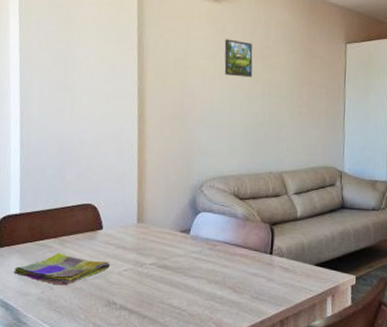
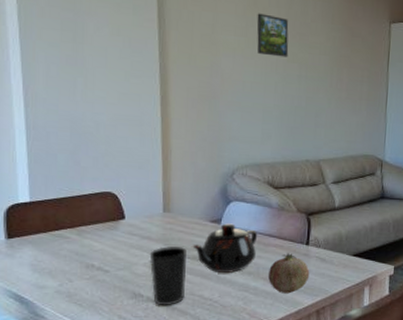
dish towel: present [13,252,111,286] -> none [27,243,135,278]
cup: none [123,256,158,313] -> present [149,246,187,305]
teapot: none [162,233,224,282] -> present [191,223,258,273]
fruit: none [234,262,274,303] -> present [268,253,310,294]

